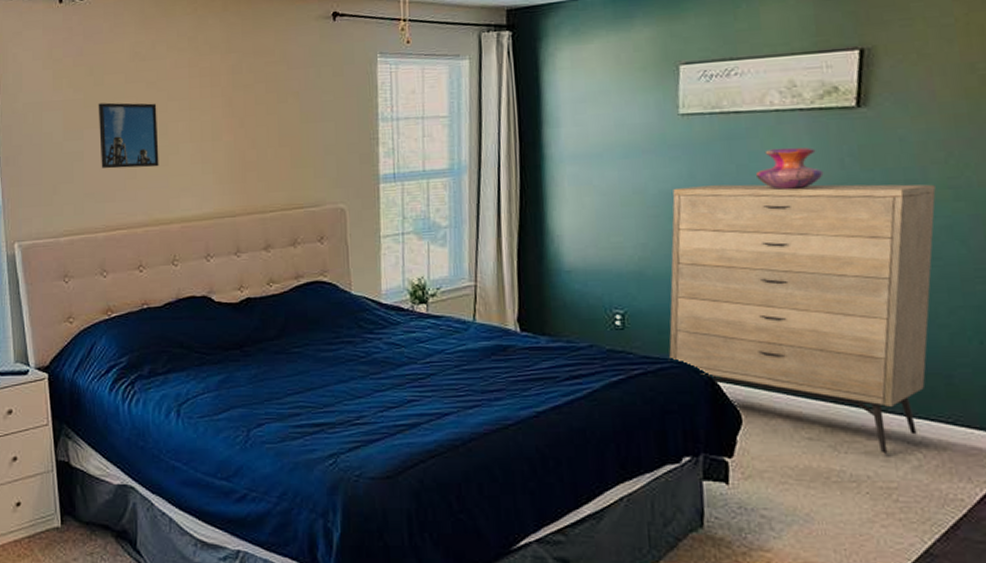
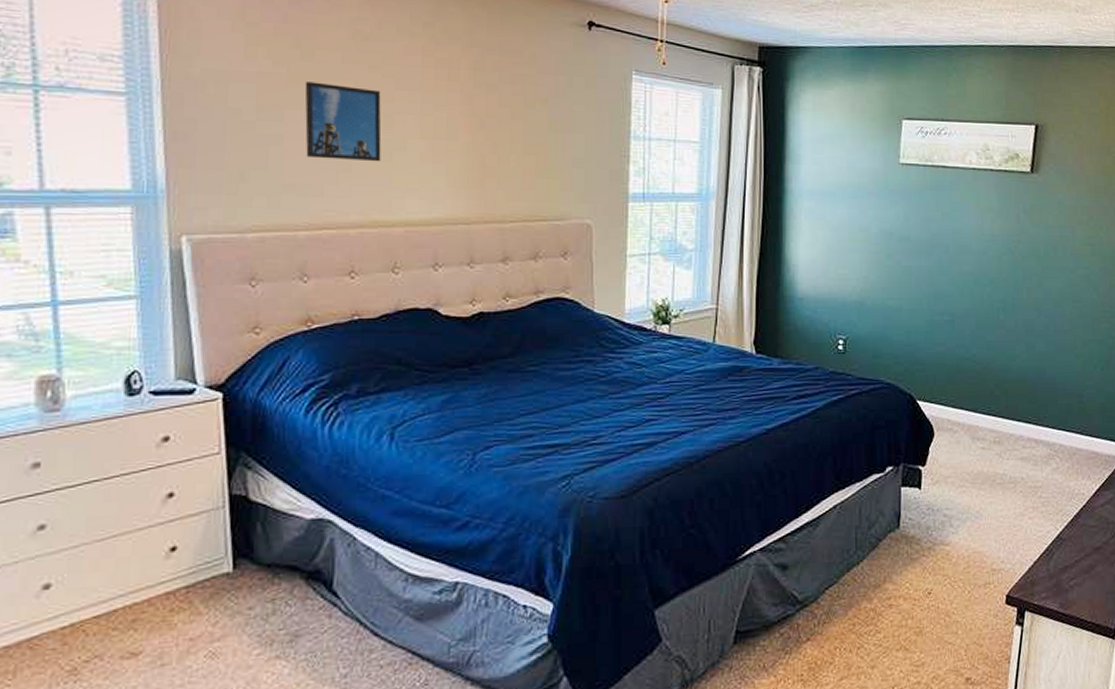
dresser: present [669,184,936,454] -> none [881,228,1080,459]
decorative vase: present [755,147,824,190] -> none [955,201,1005,238]

